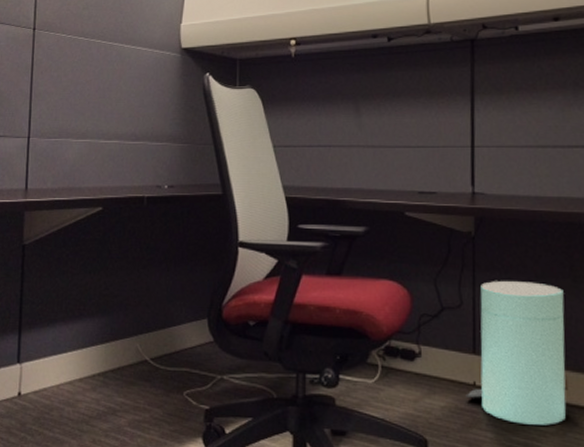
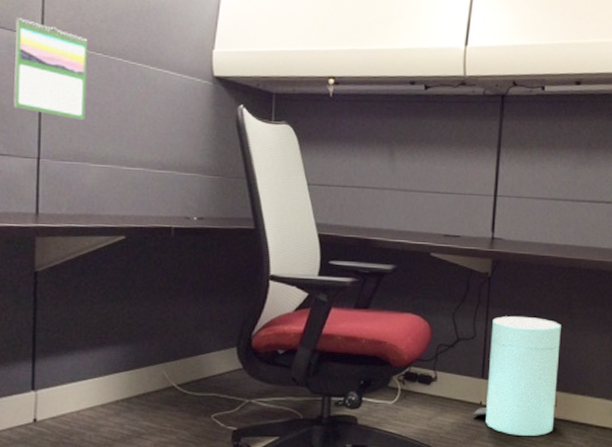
calendar: none [9,13,72,99] -> present [13,18,88,120]

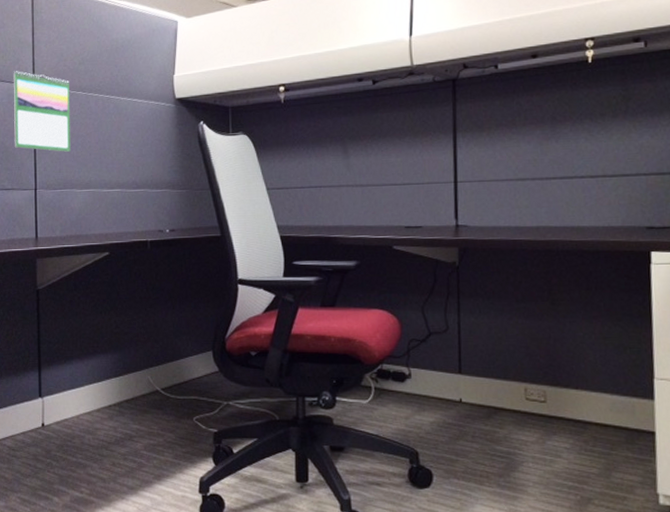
trash can: present [472,316,561,436] -> none [453,306,545,435]

